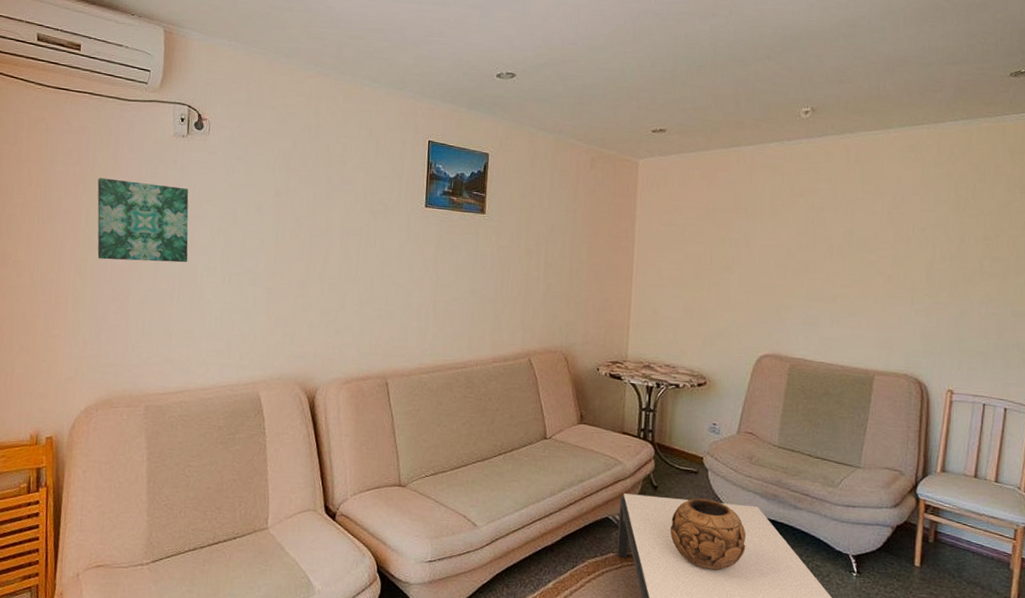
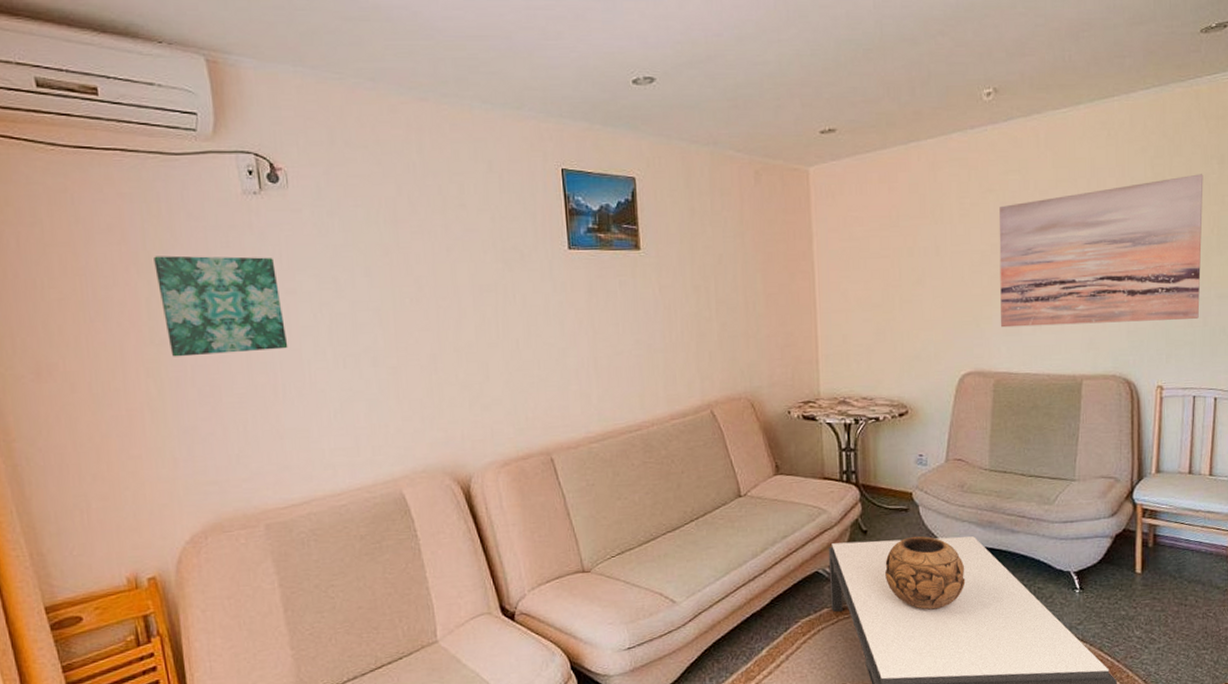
wall art: none [800,200,1005,332] -> present [999,174,1204,328]

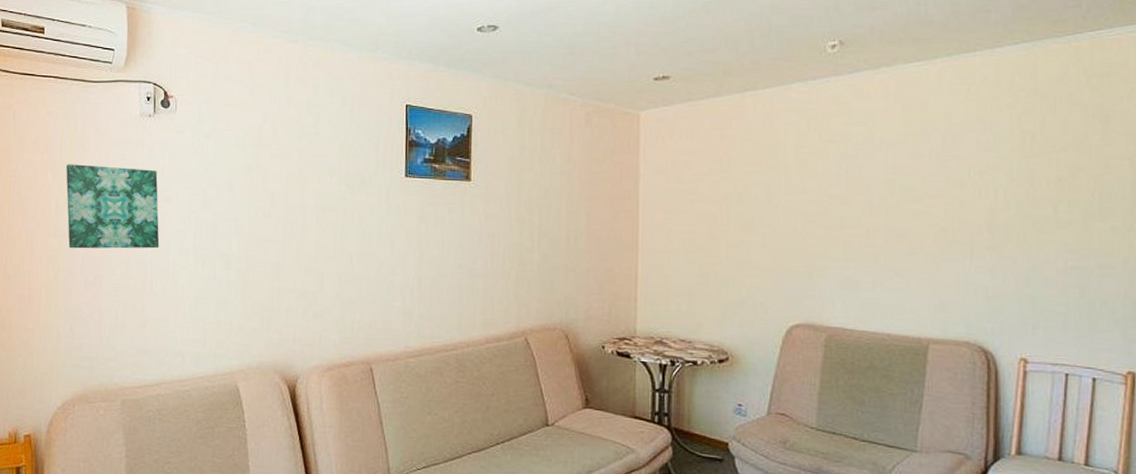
wall art: present [999,174,1204,328] -> none [835,134,1083,289]

